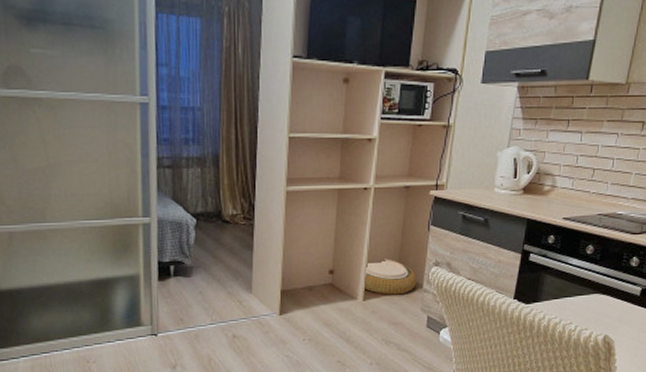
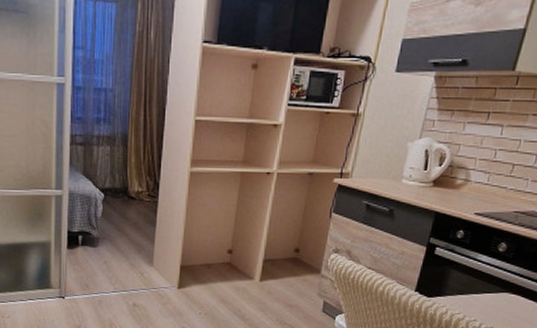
woven basket: present [363,258,417,295] -> none [261,242,315,278]

